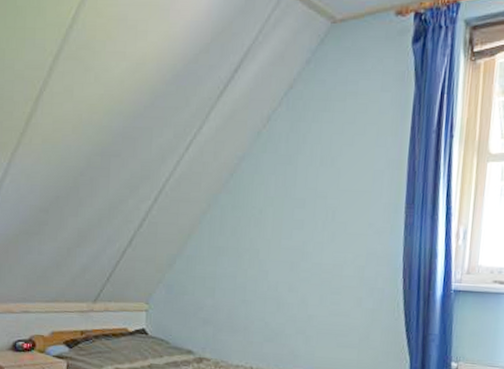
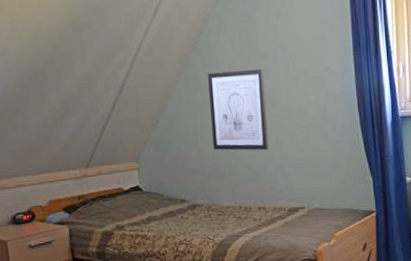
wall art: none [230,216,299,308] -> present [208,69,269,151]

